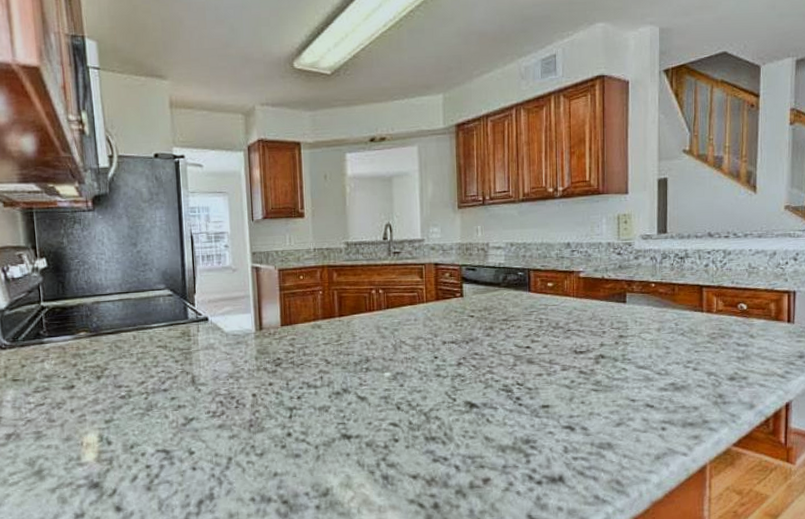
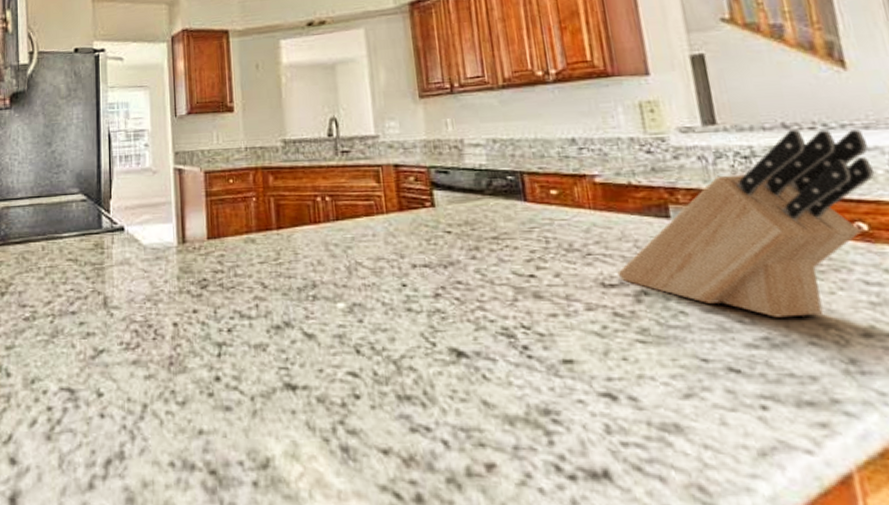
knife block: none [586,238,757,370] -> present [617,129,874,318]

